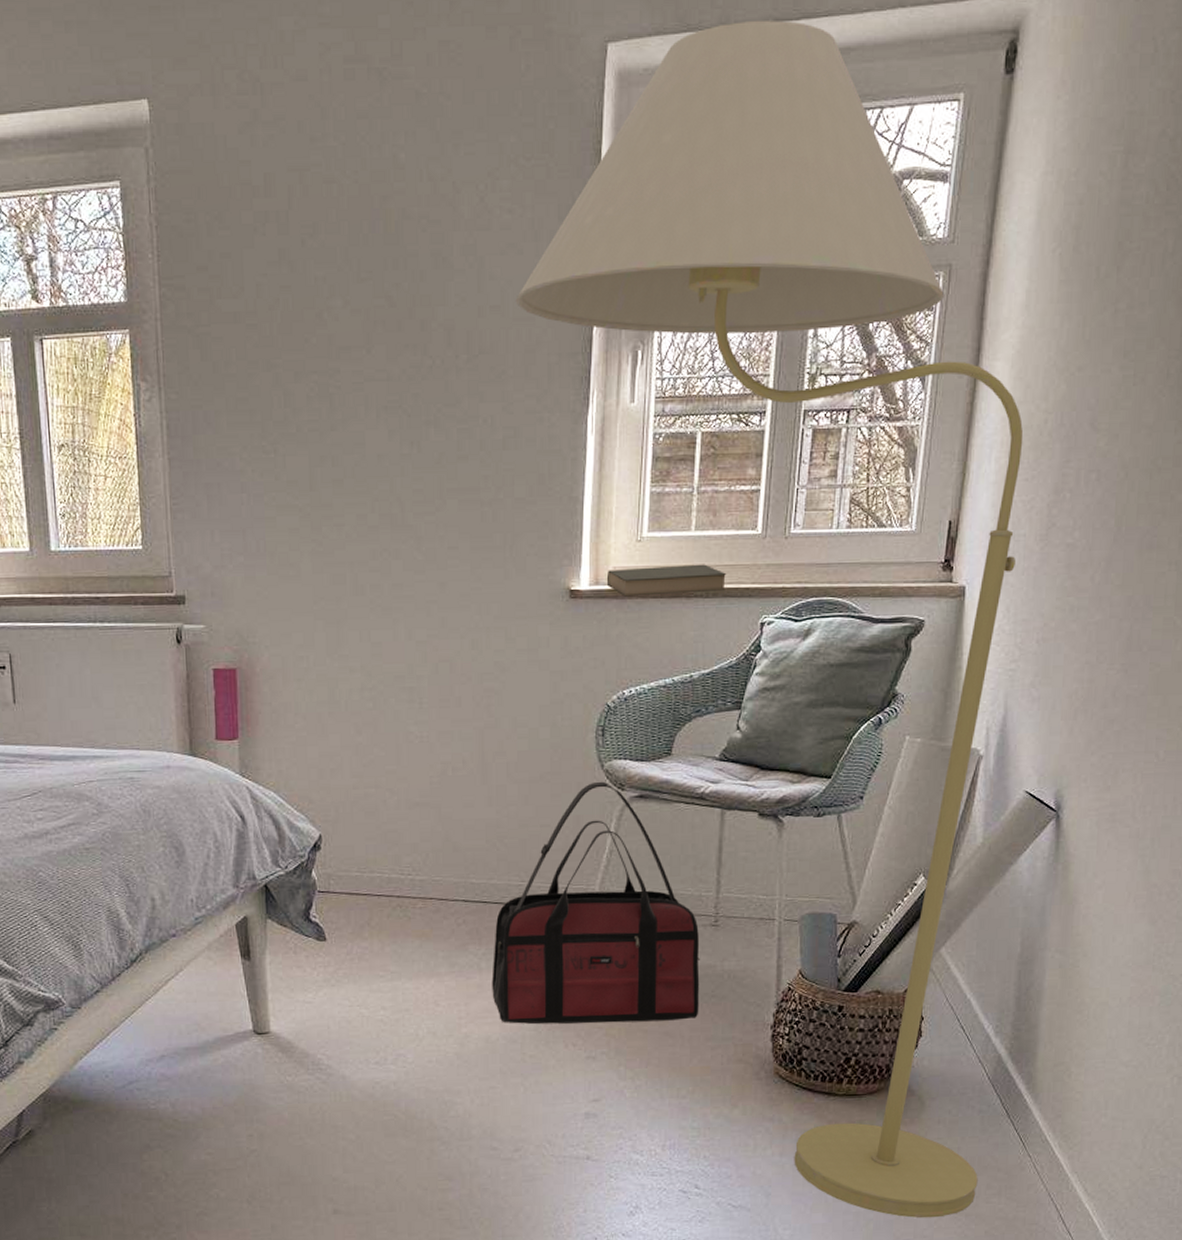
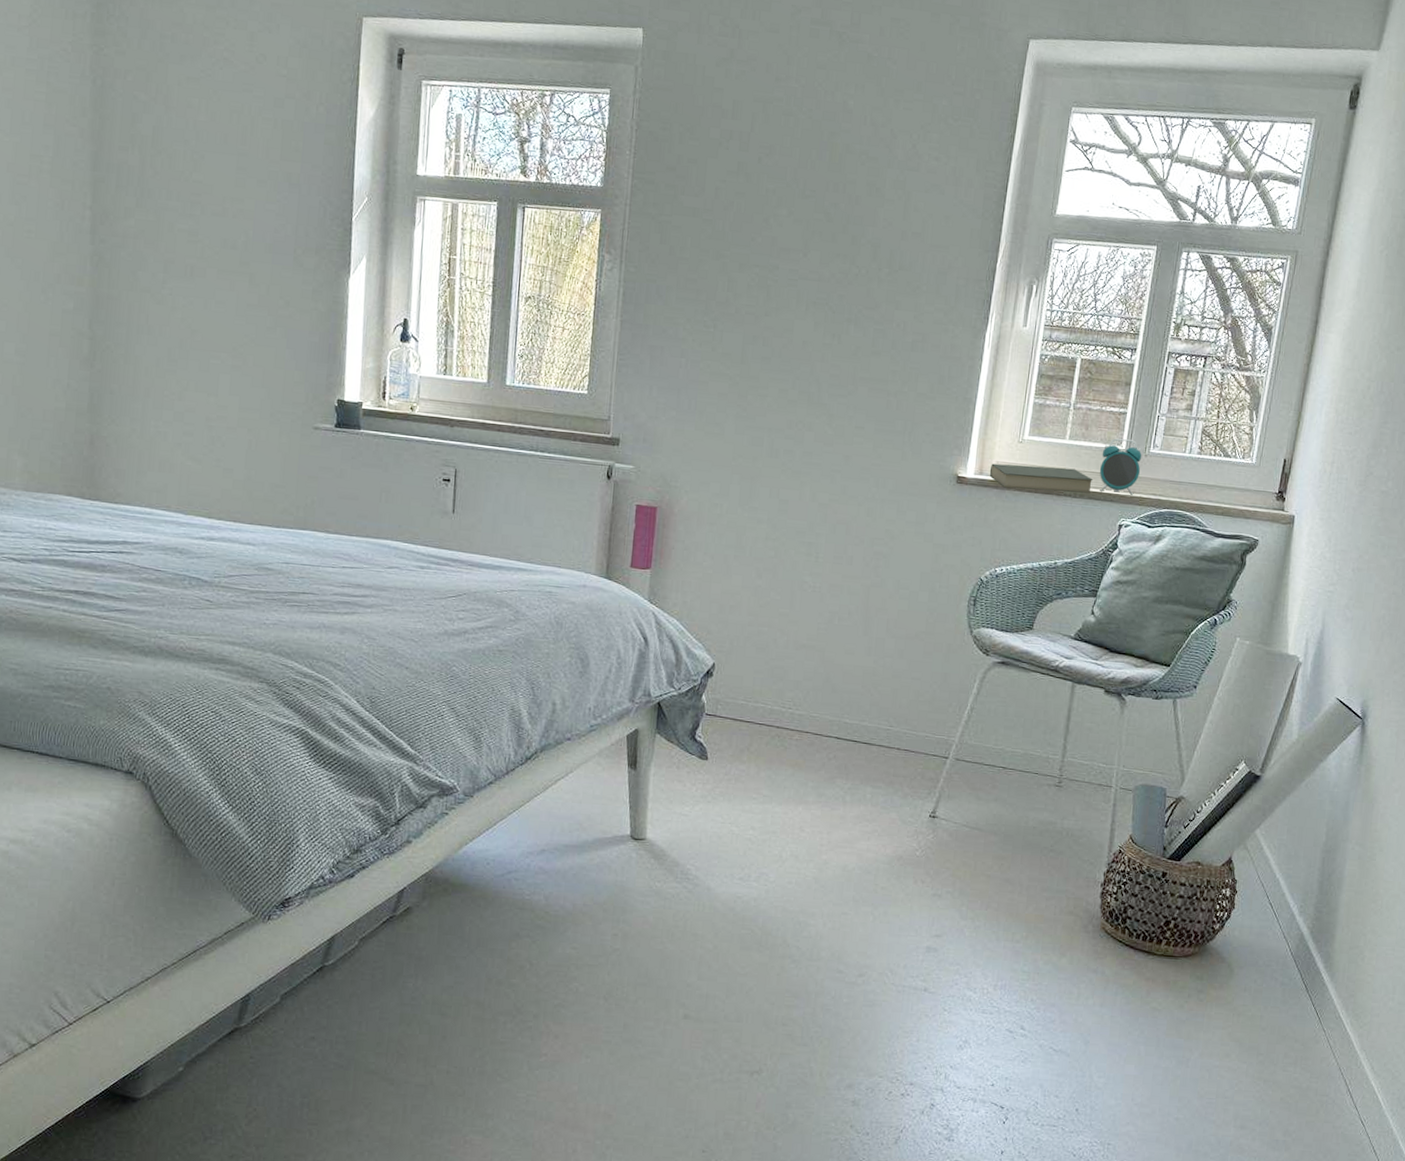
duffel bag: present [492,781,700,1025] -> none [853,645,1044,870]
floor lamp: present [515,20,1023,1218] -> none [934,38,1350,1081]
alarm clock: none [733,521,782,588] -> present [1099,438,1142,496]

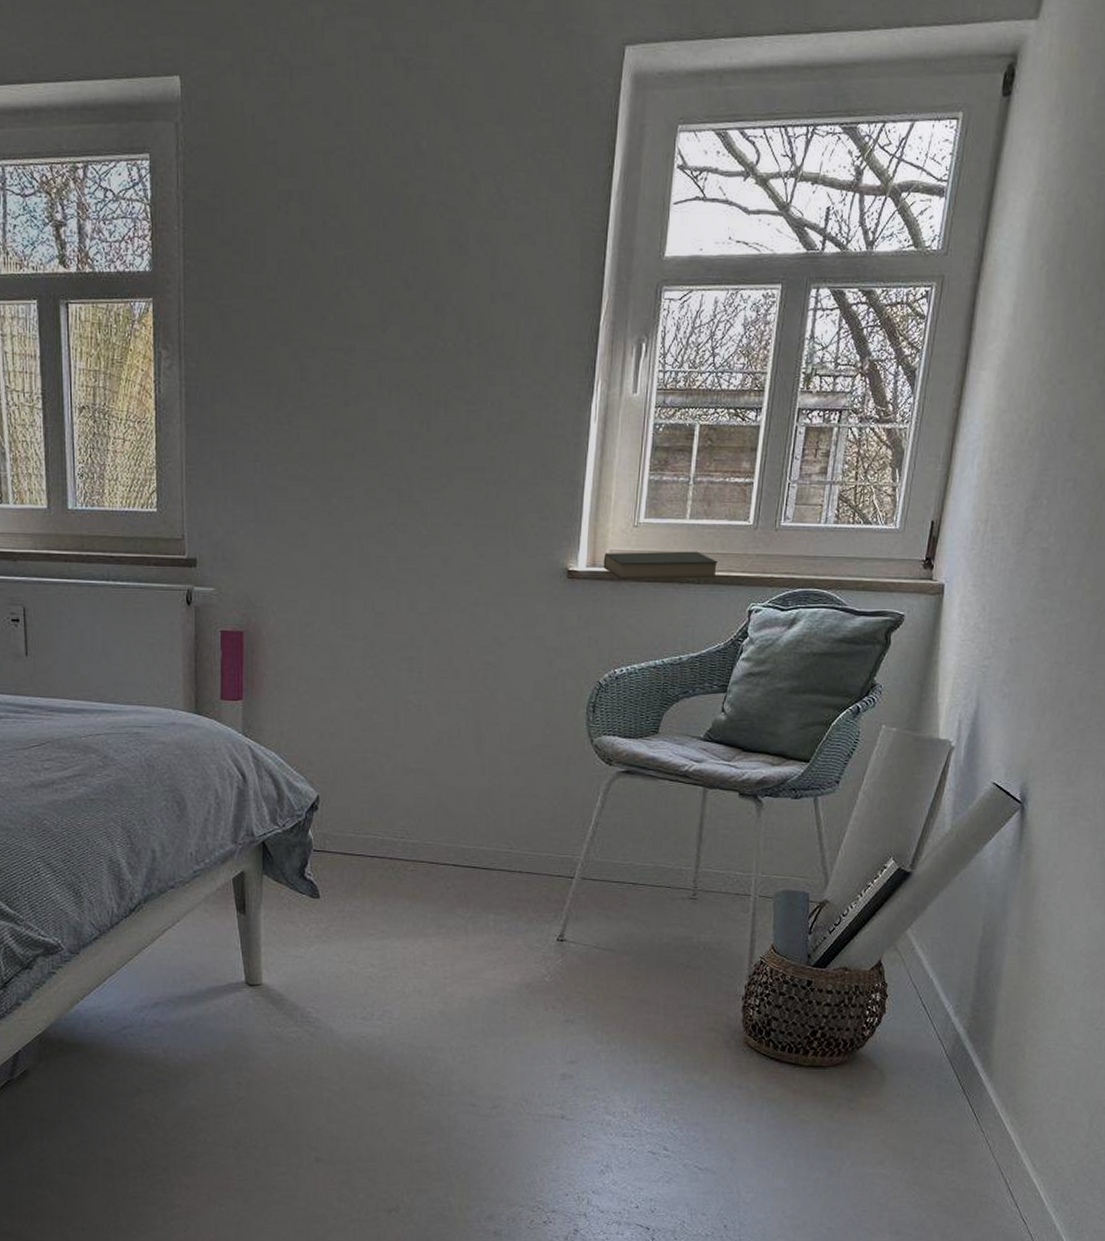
alarm clock: present [1099,438,1142,496] -> none [724,513,772,577]

